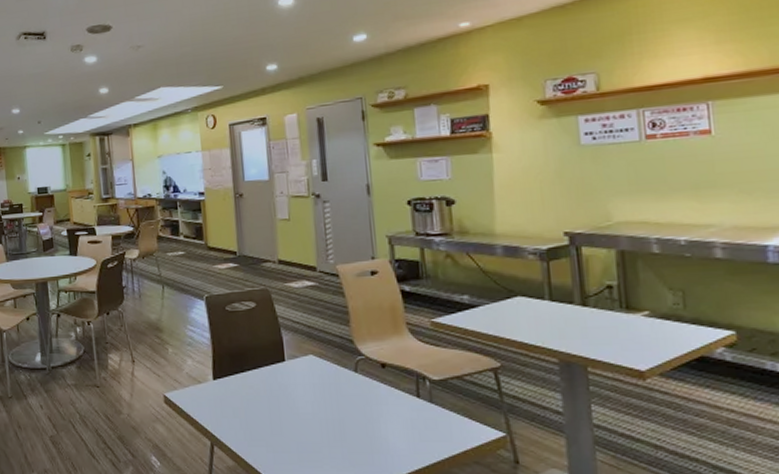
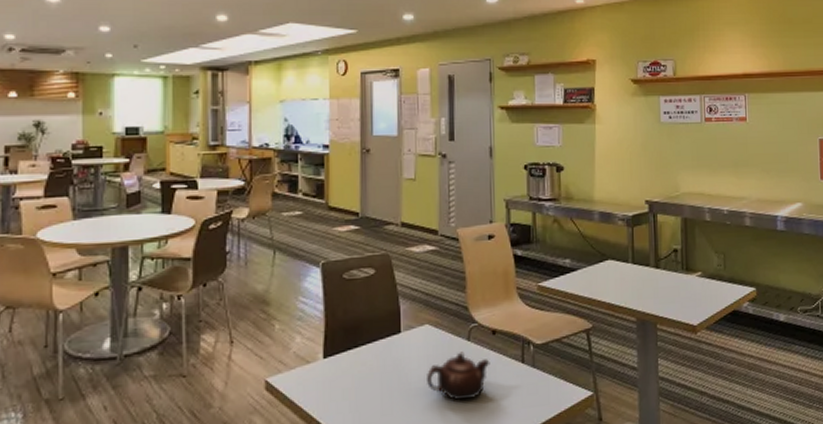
teapot: none [314,382,381,429] -> present [427,352,490,401]

